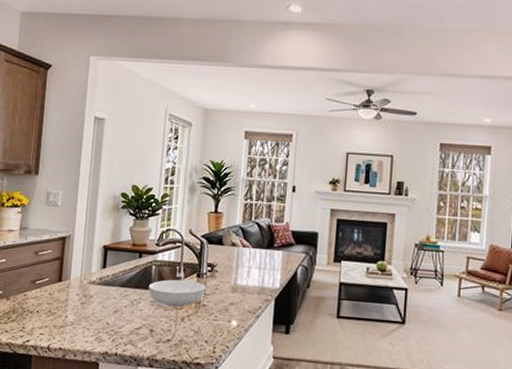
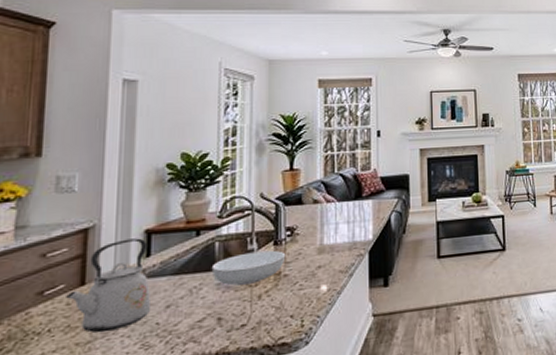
kettle: none [49,250,105,322] -> present [66,238,152,334]

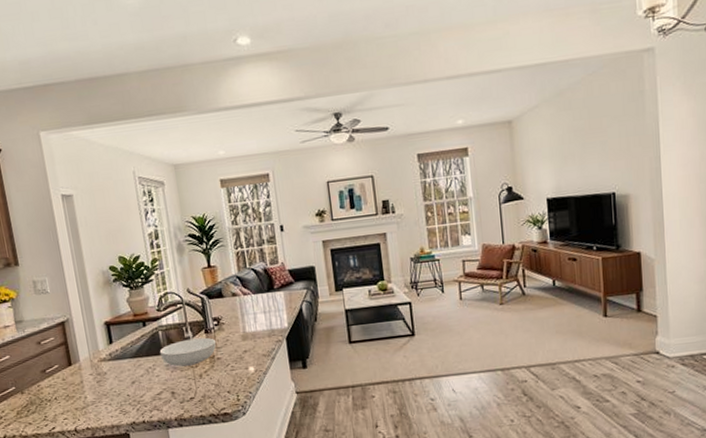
kettle: present [66,238,152,334] -> none [61,329,122,402]

